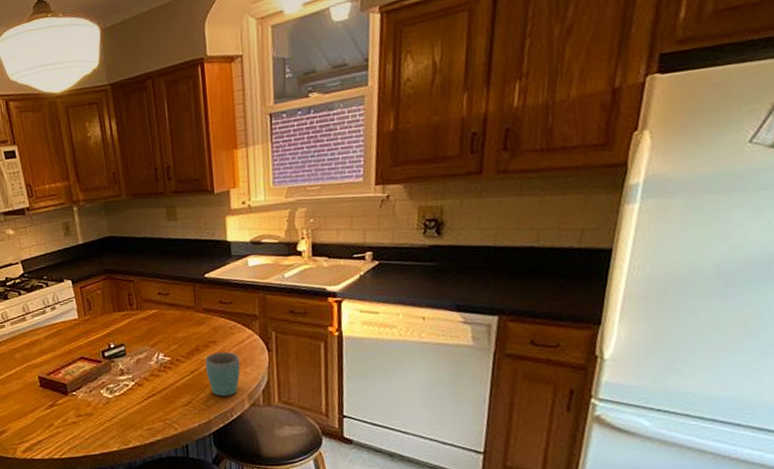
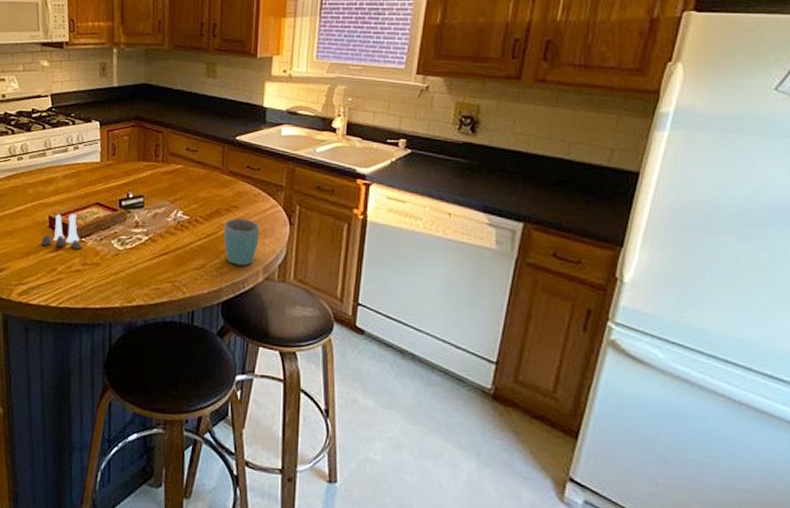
salt and pepper shaker set: none [35,371,74,404] -> present [41,214,82,249]

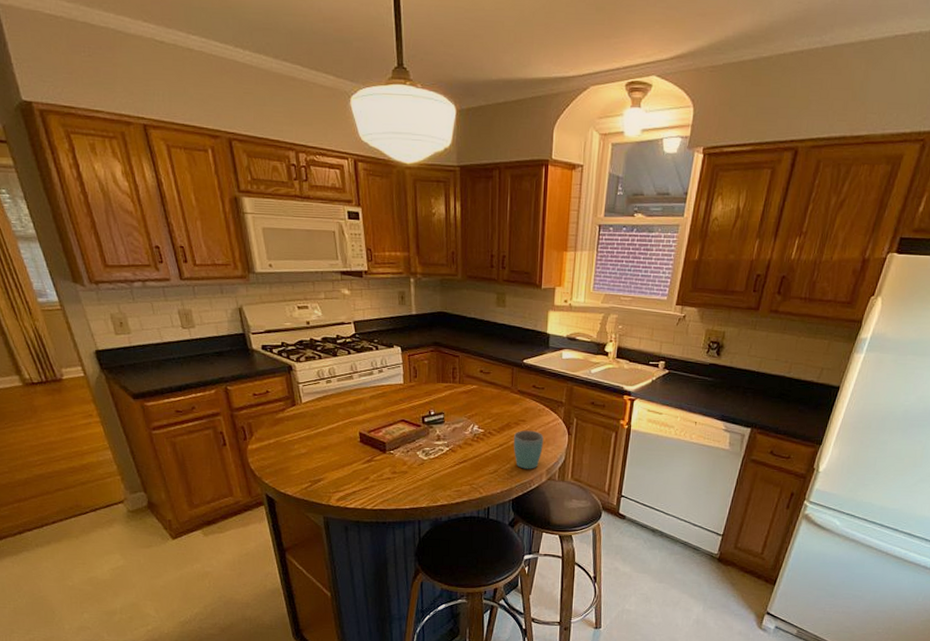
salt and pepper shaker set: present [41,214,82,249] -> none [354,430,391,460]

